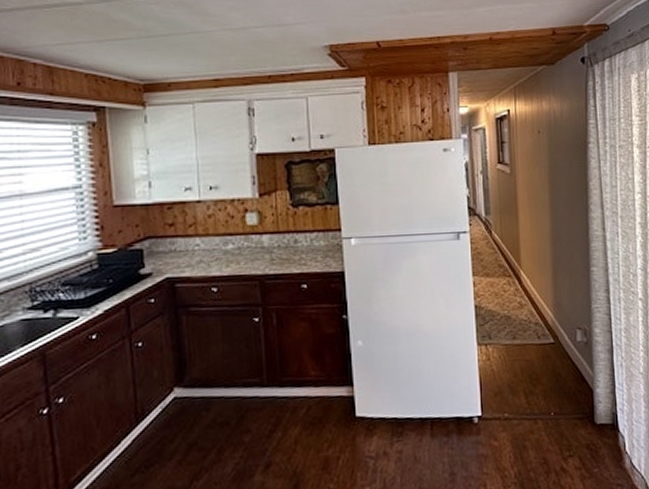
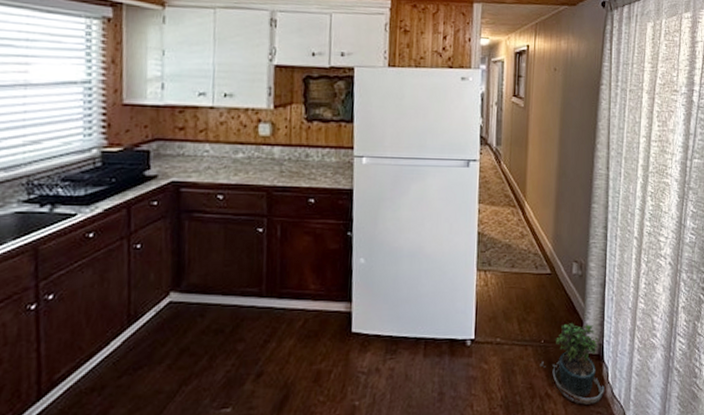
potted plant: none [552,392,623,478] -> present [540,323,604,405]

